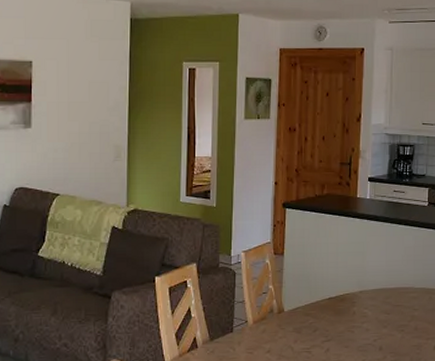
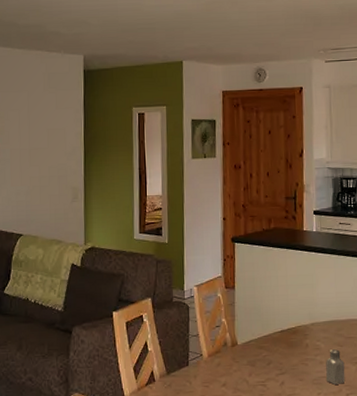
saltshaker: none [372,317,391,352] -> present [326,349,346,385]

